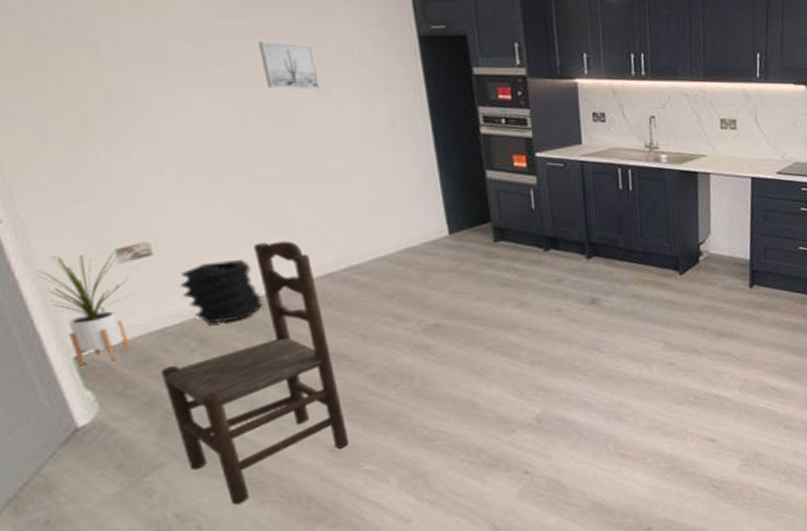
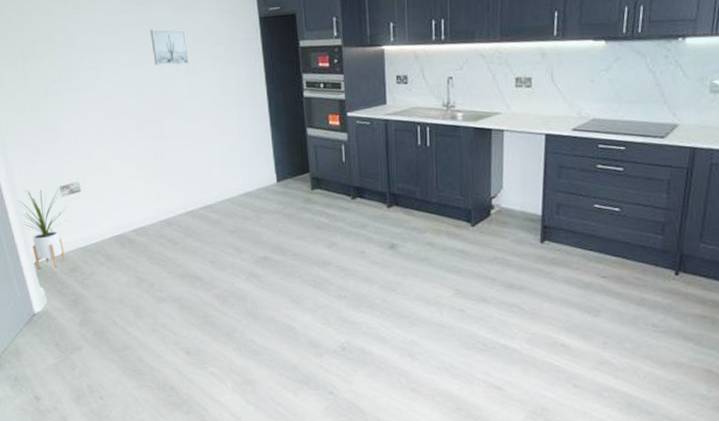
dining chair: present [161,240,350,505] -> none [83,184,200,384]
basket: present [180,259,263,325] -> none [96,197,146,245]

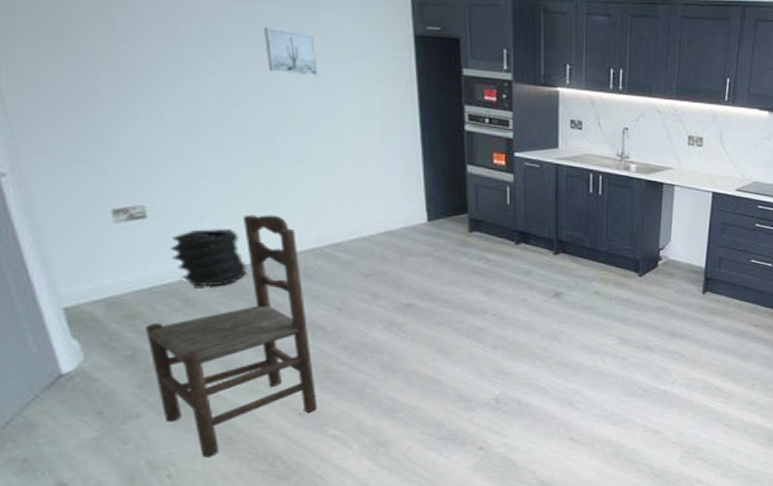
house plant: present [17,188,67,268] -> none [36,211,123,315]
dining chair: none [83,184,200,384] -> present [146,215,318,458]
basket: none [96,197,146,245] -> present [171,228,247,287]

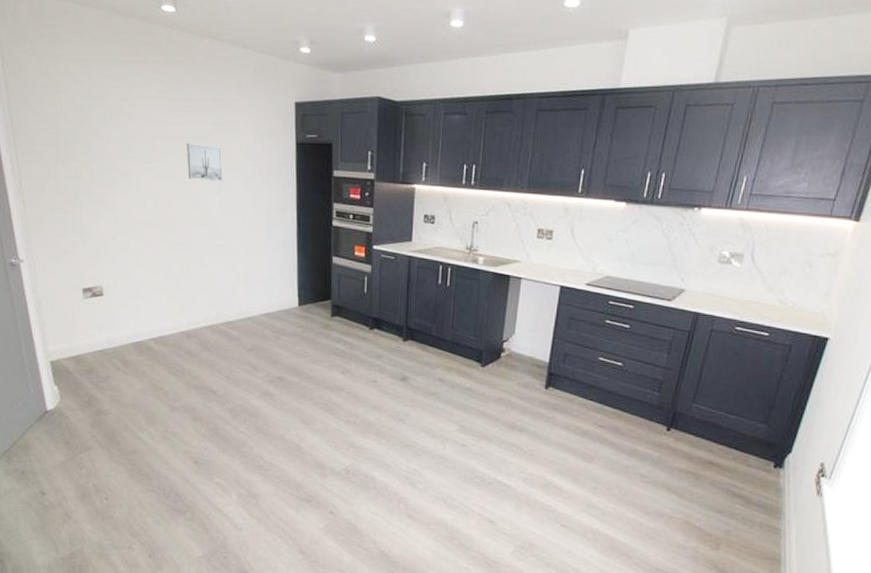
dining chair: present [146,215,318,458] -> none [98,295,208,488]
basket: present [171,228,247,287] -> none [117,305,165,352]

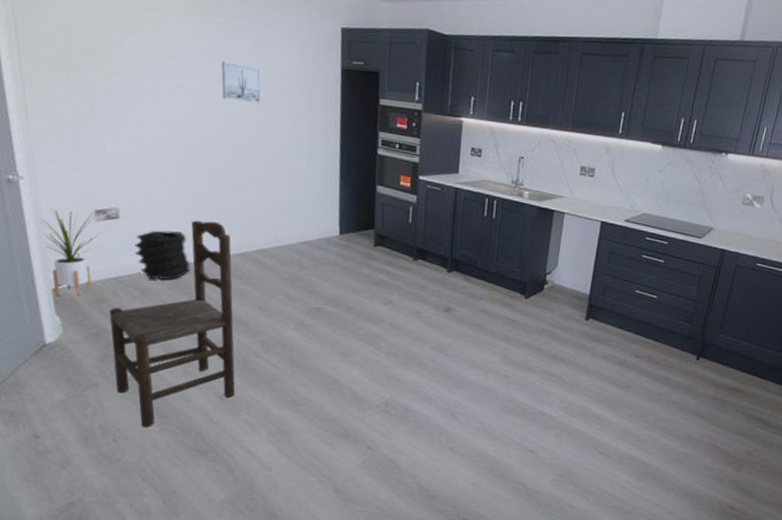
house plant: none [38,288,88,368] -> present [40,209,101,297]
dining chair: none [98,295,208,488] -> present [109,220,236,428]
basket: none [117,305,165,352] -> present [134,230,191,280]

